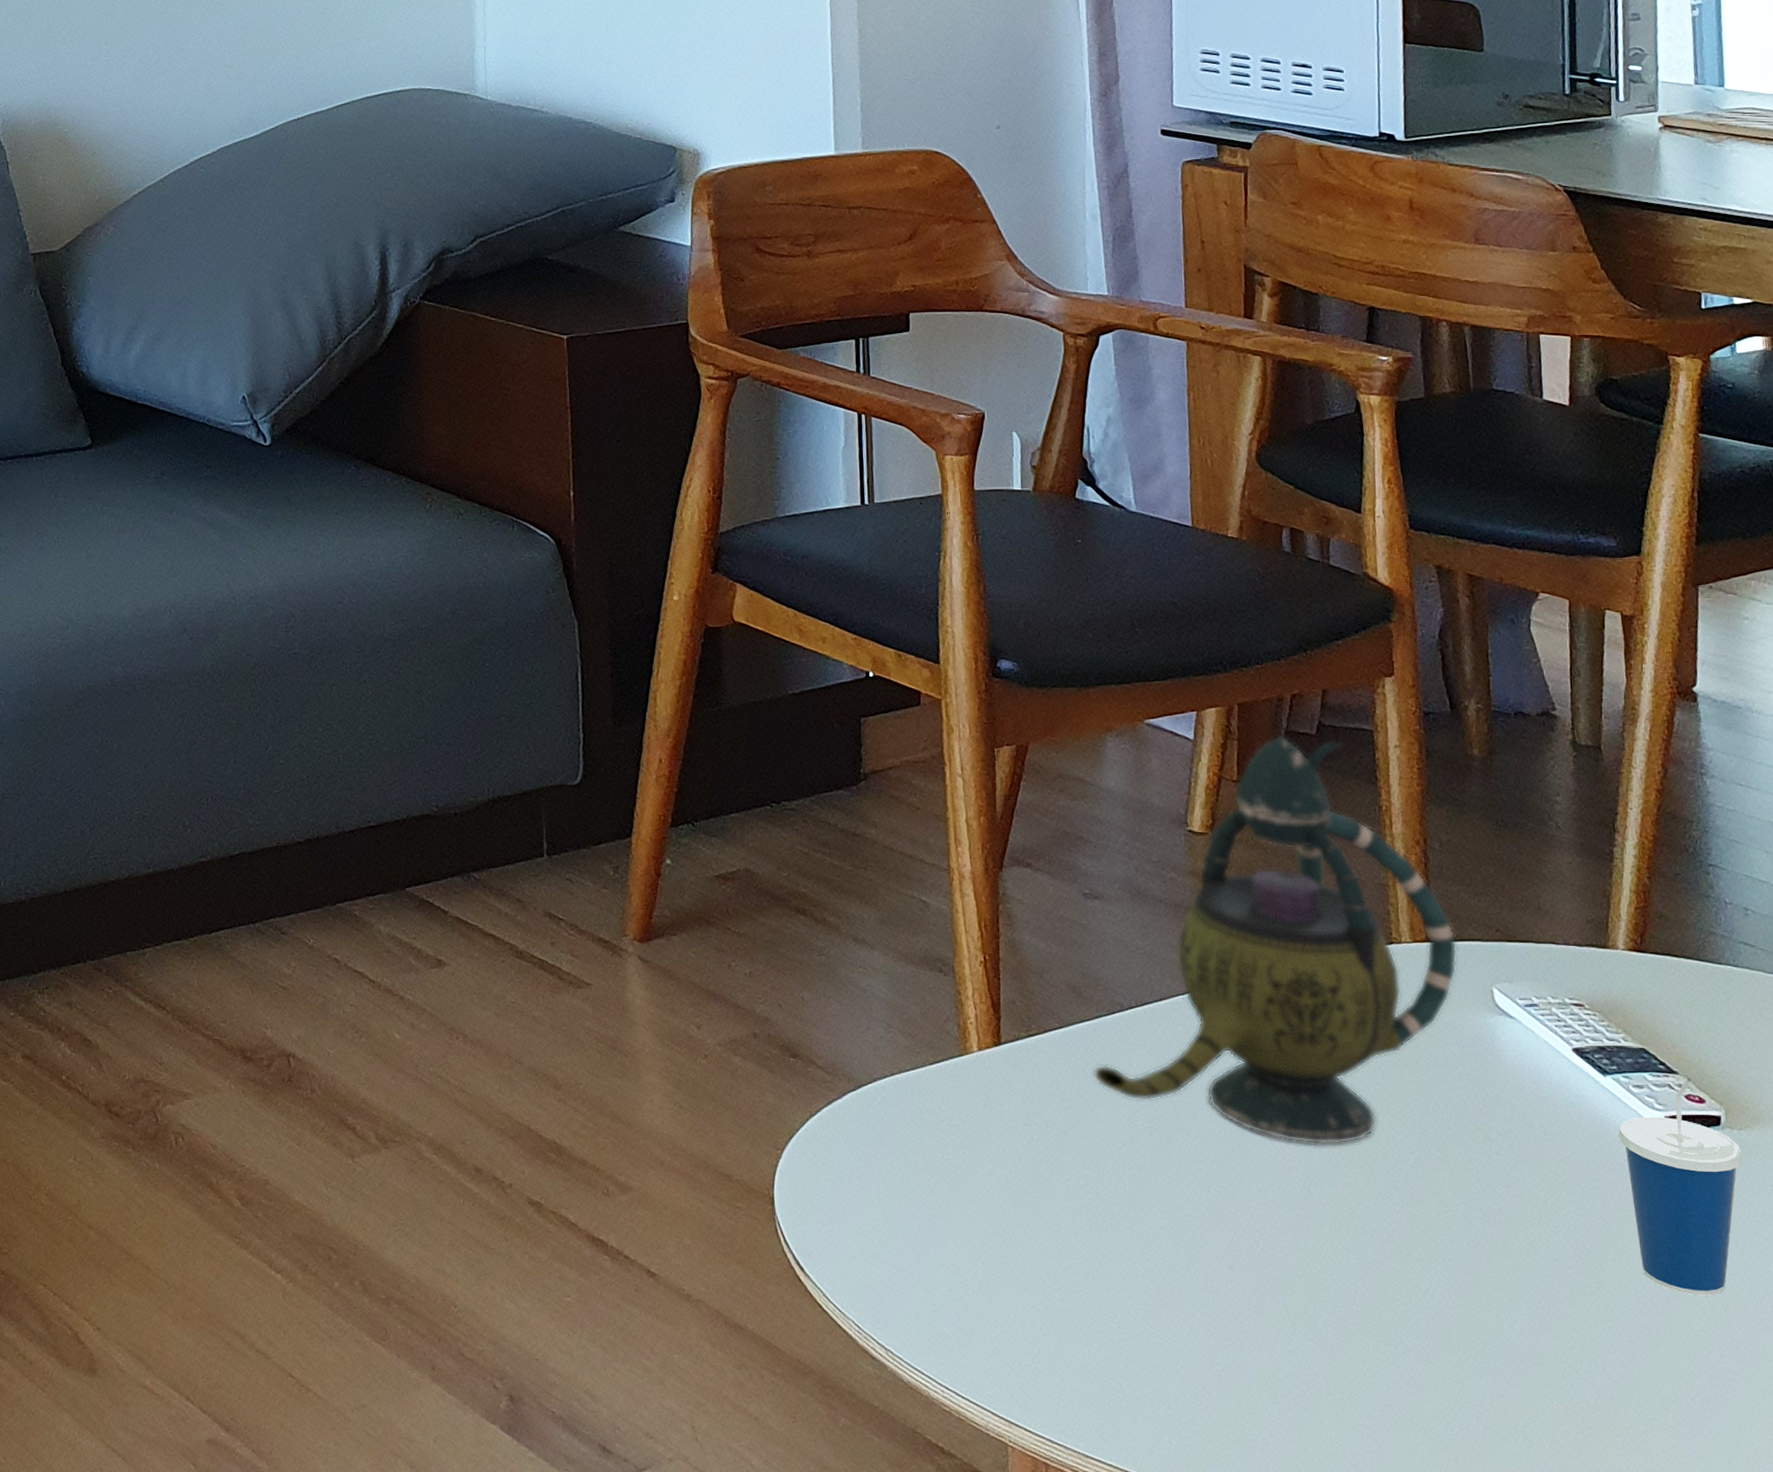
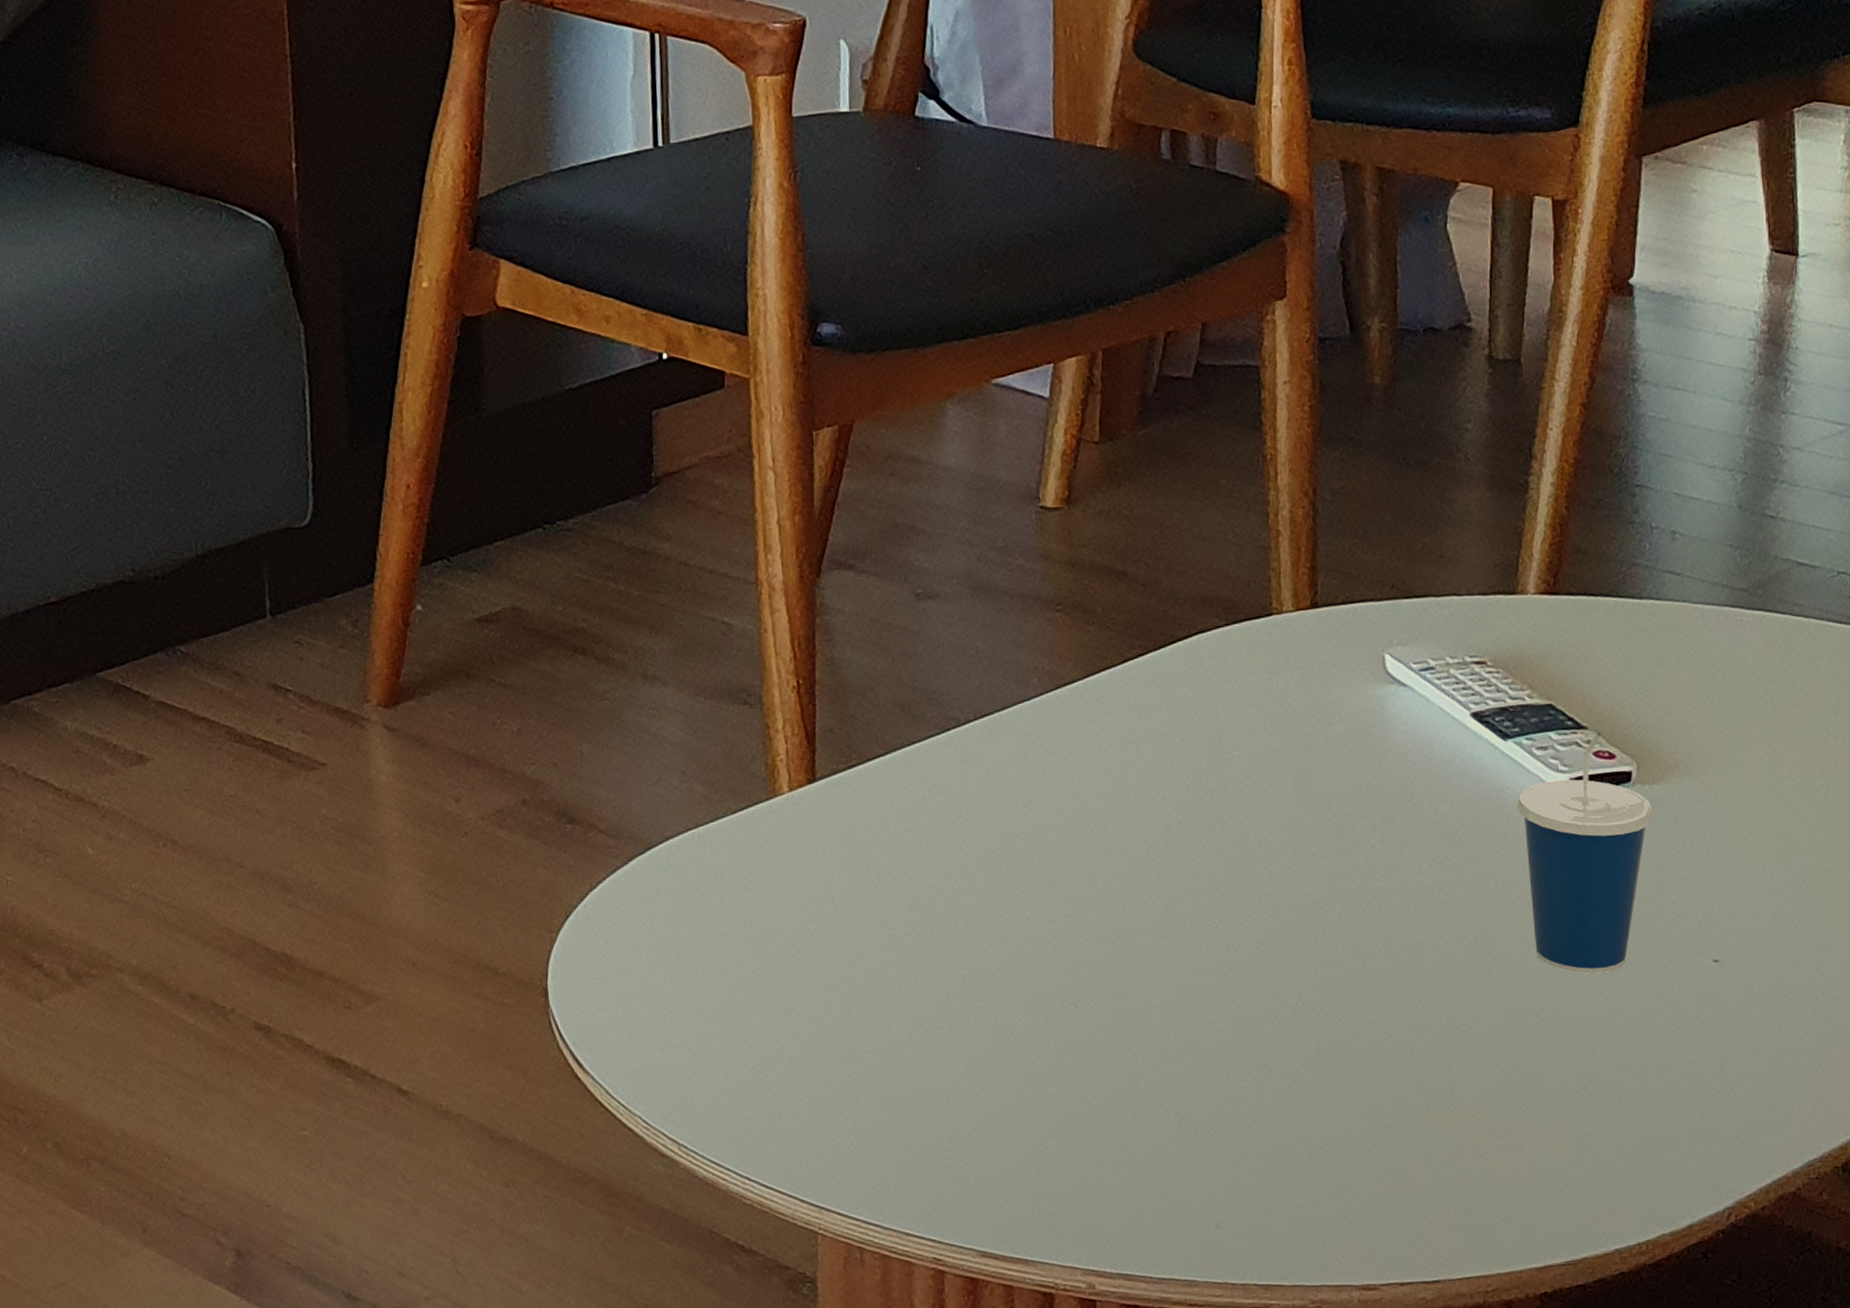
teapot: present [1093,735,1458,1146] -> none [922,382,1346,856]

